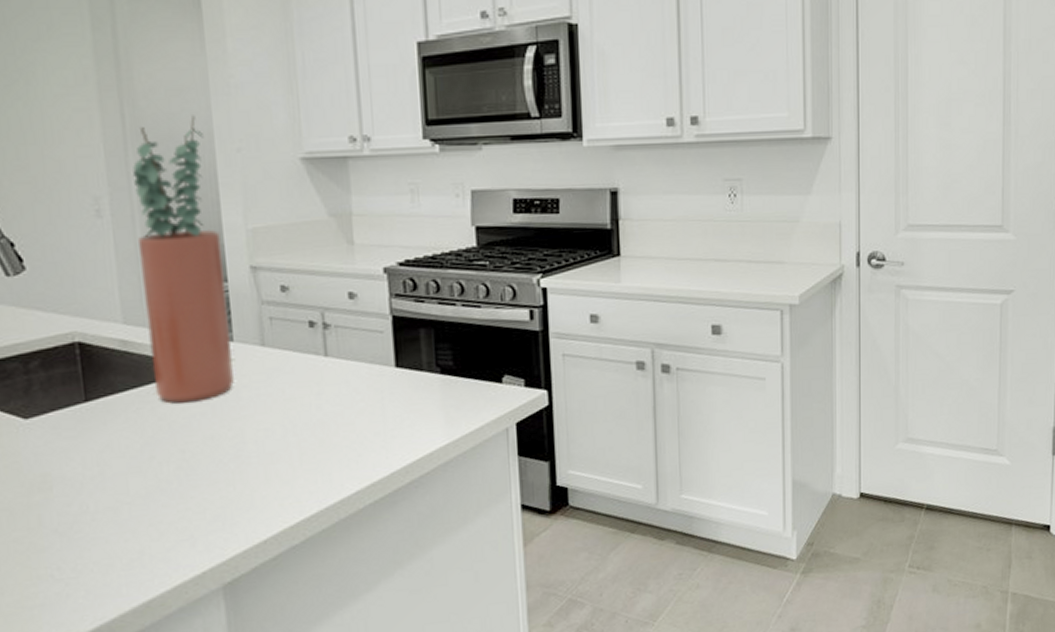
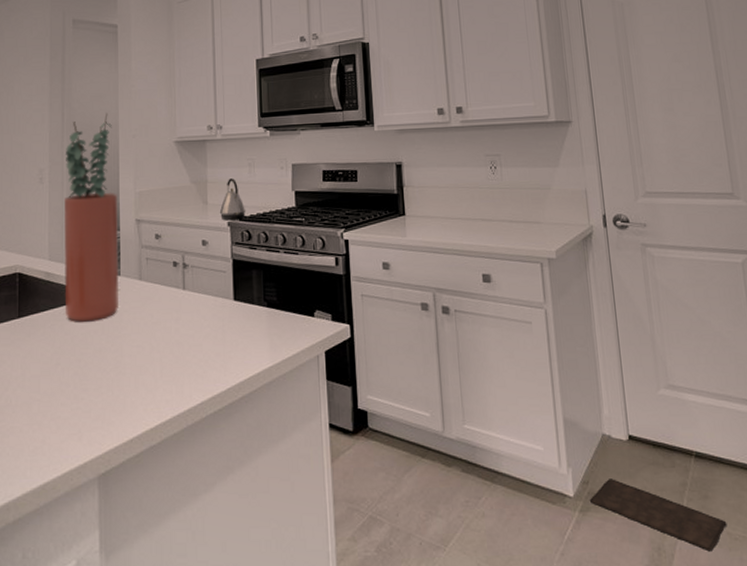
kettle: none [372,210,409,266] -> present [220,178,246,221]
doormat: none [812,538,949,599] -> present [589,479,727,552]

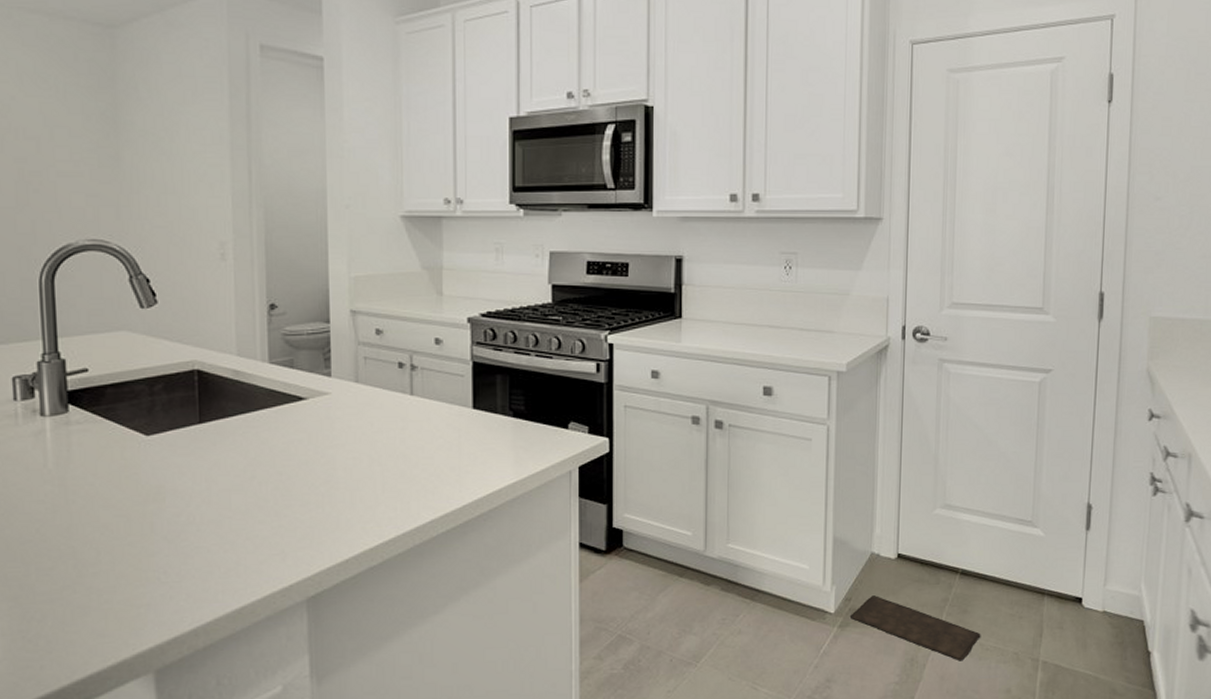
vase: present [63,113,118,322] -> none [254,174,329,430]
kettle: present [220,178,246,221] -> none [458,266,491,316]

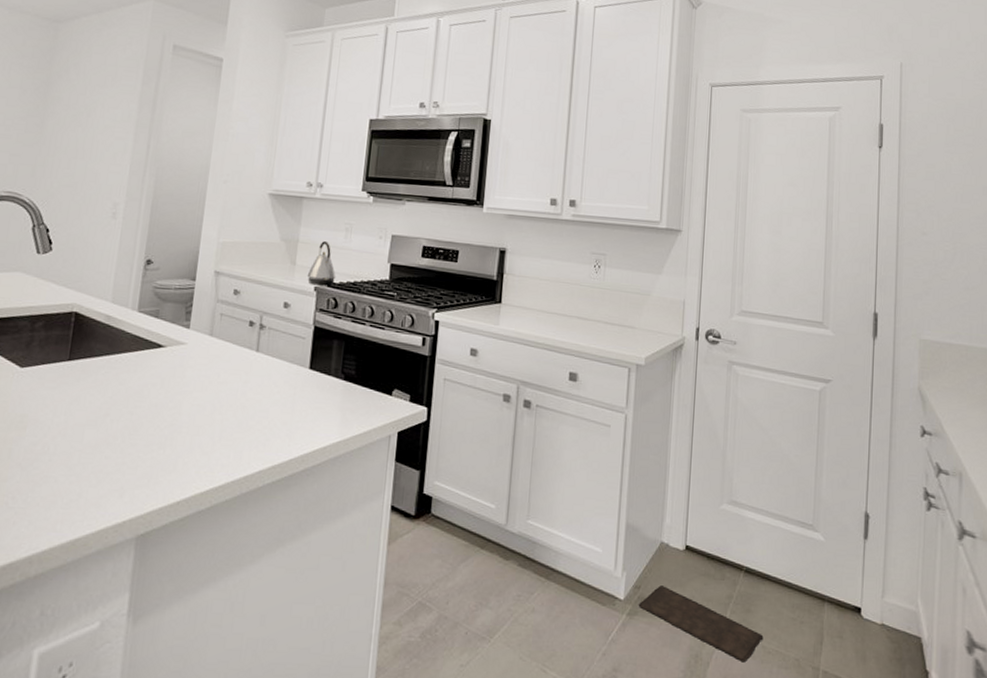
kettle: none [458,266,491,316] -> present [307,241,336,286]

